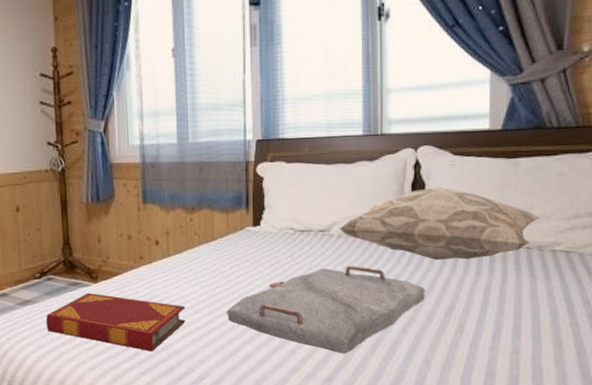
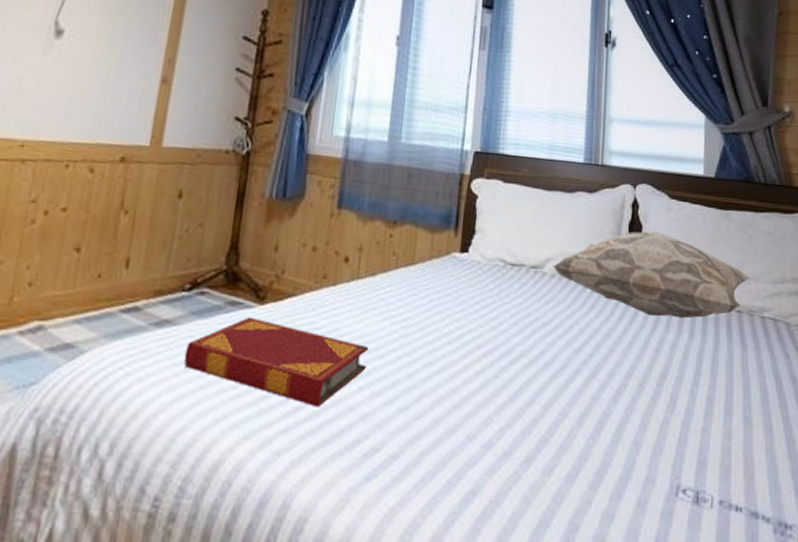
serving tray: present [226,265,425,354] -> none [417,312,638,426]

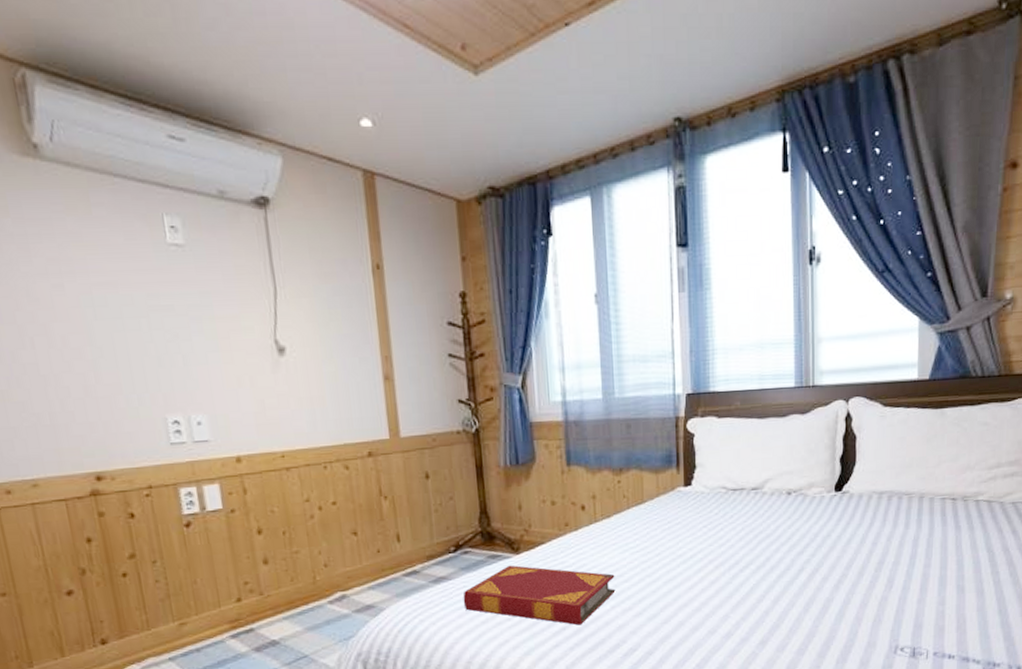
decorative pillow: present [552,231,750,319] -> none [771,439,965,515]

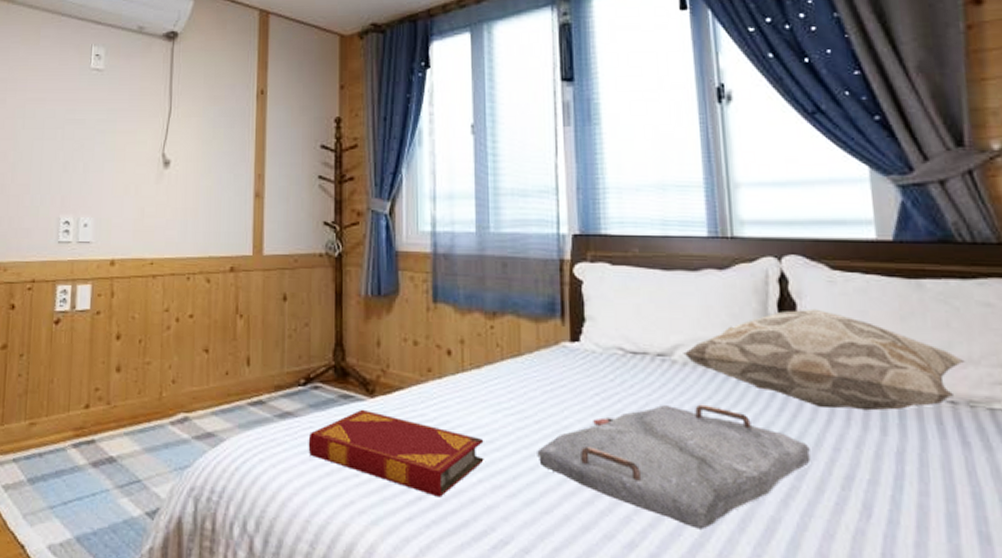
serving tray: none [658,523,857,616] -> present [537,404,811,530]
decorative pillow: none [771,439,965,515] -> present [683,308,965,411]

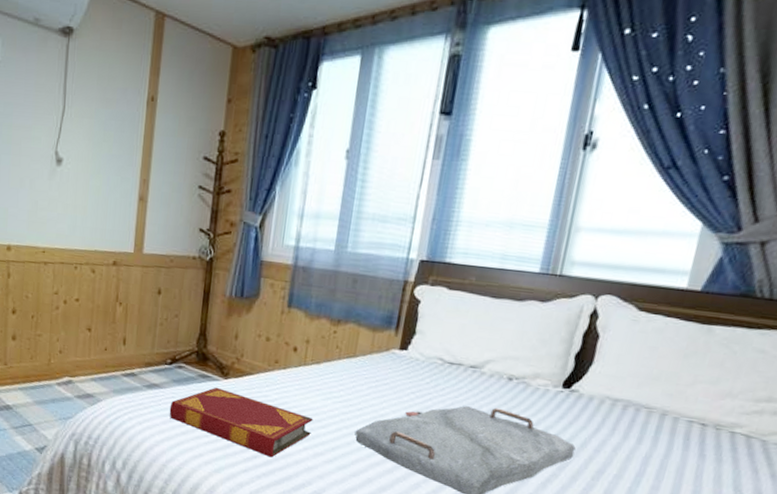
decorative pillow: present [683,308,965,411] -> none [492,341,726,426]

